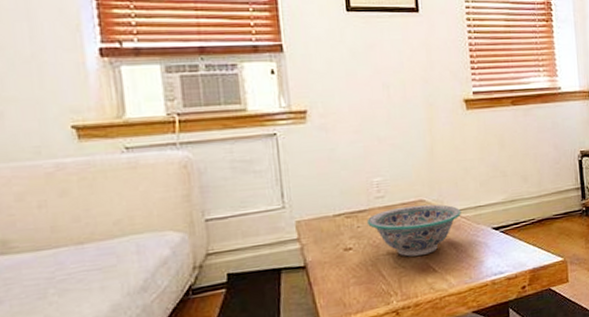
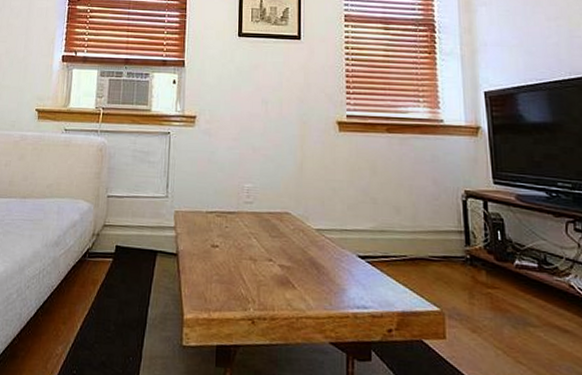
decorative bowl: present [366,204,461,257] -> none [234,215,326,268]

